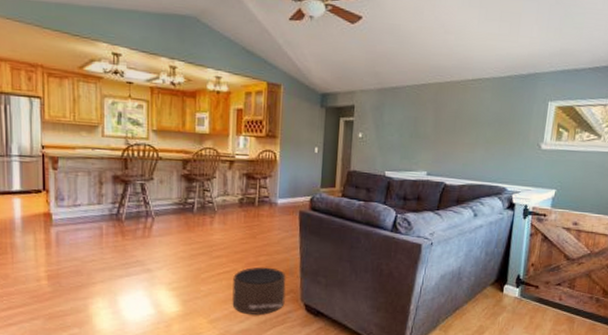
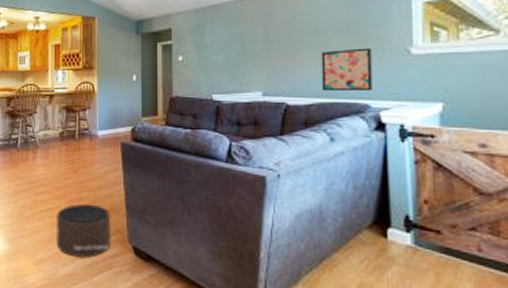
wall art: none [473,140,514,177] -> present [321,48,373,92]

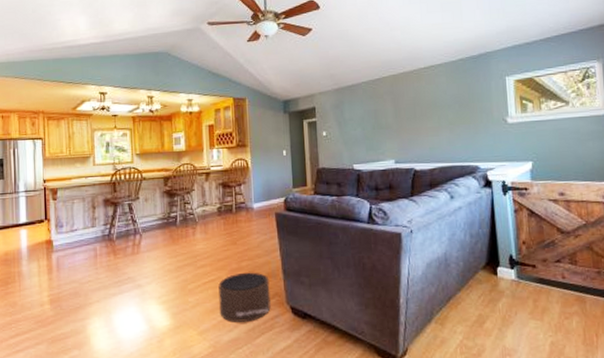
wall art: present [321,48,373,92] -> none [440,119,481,157]

